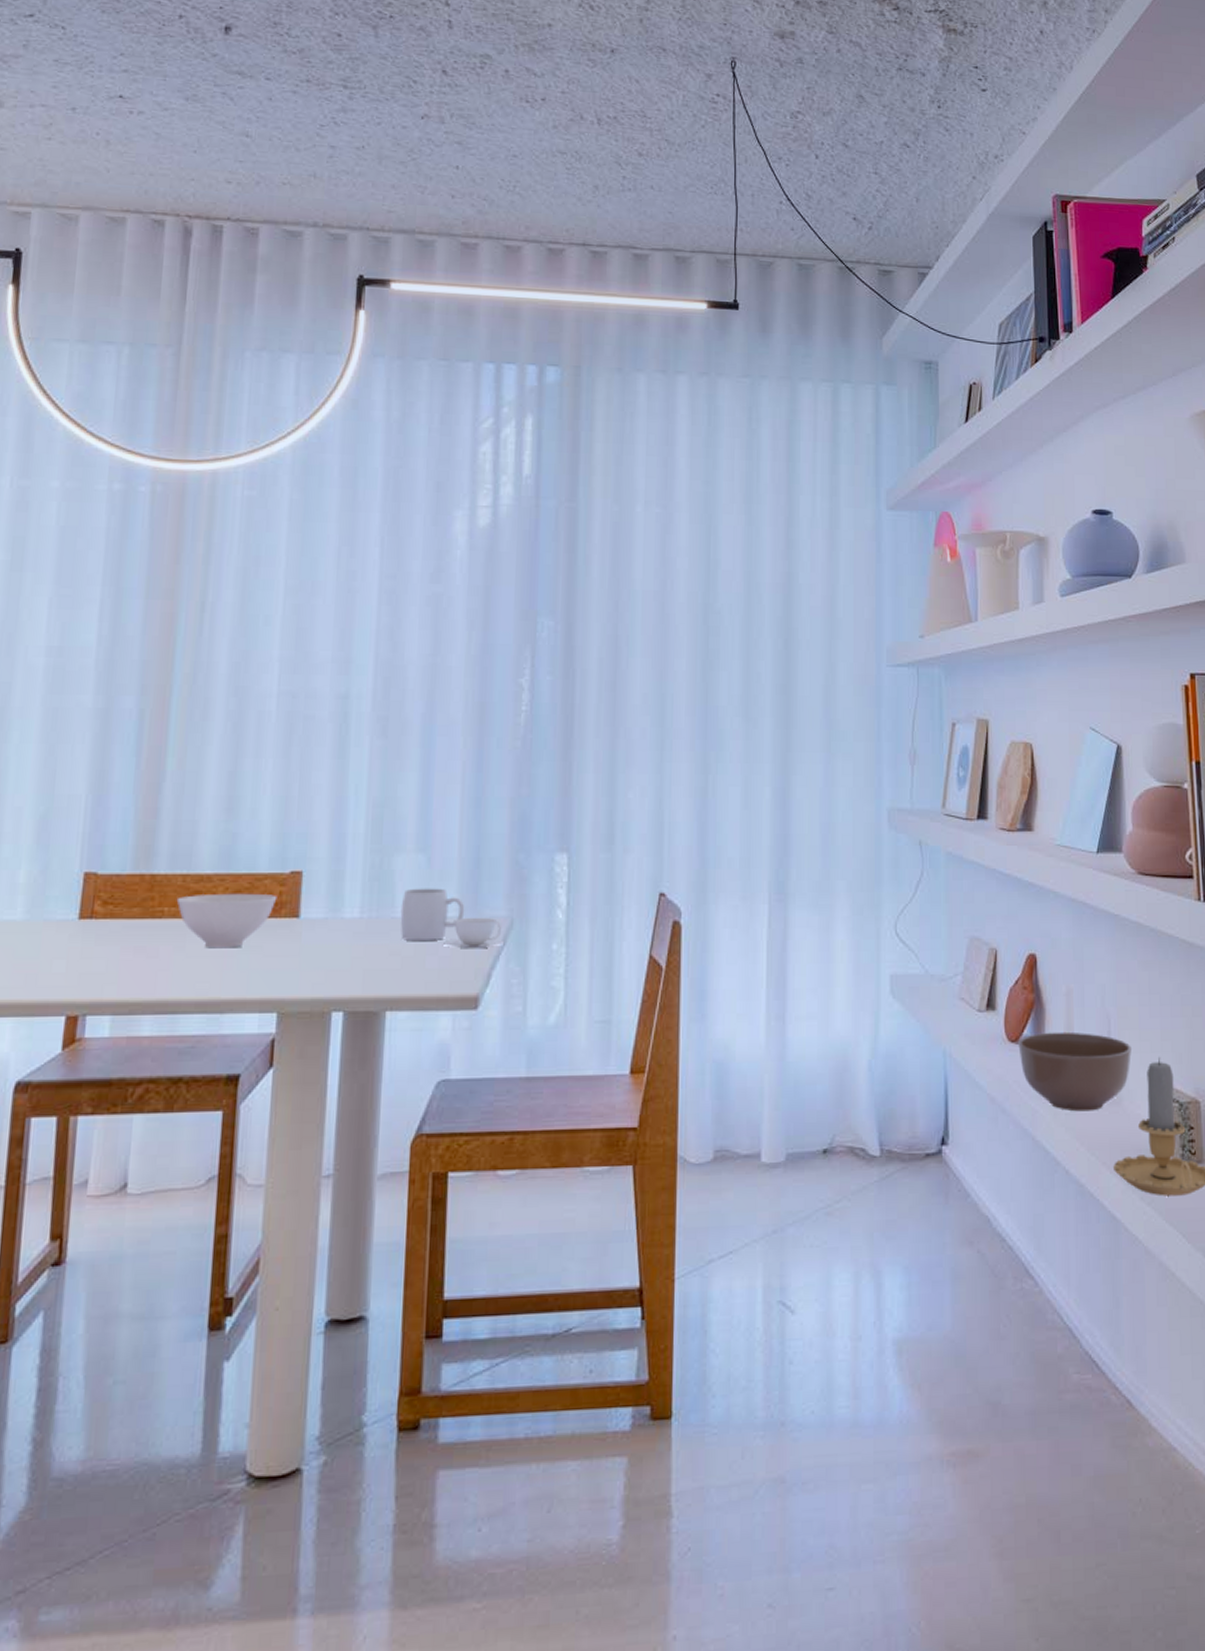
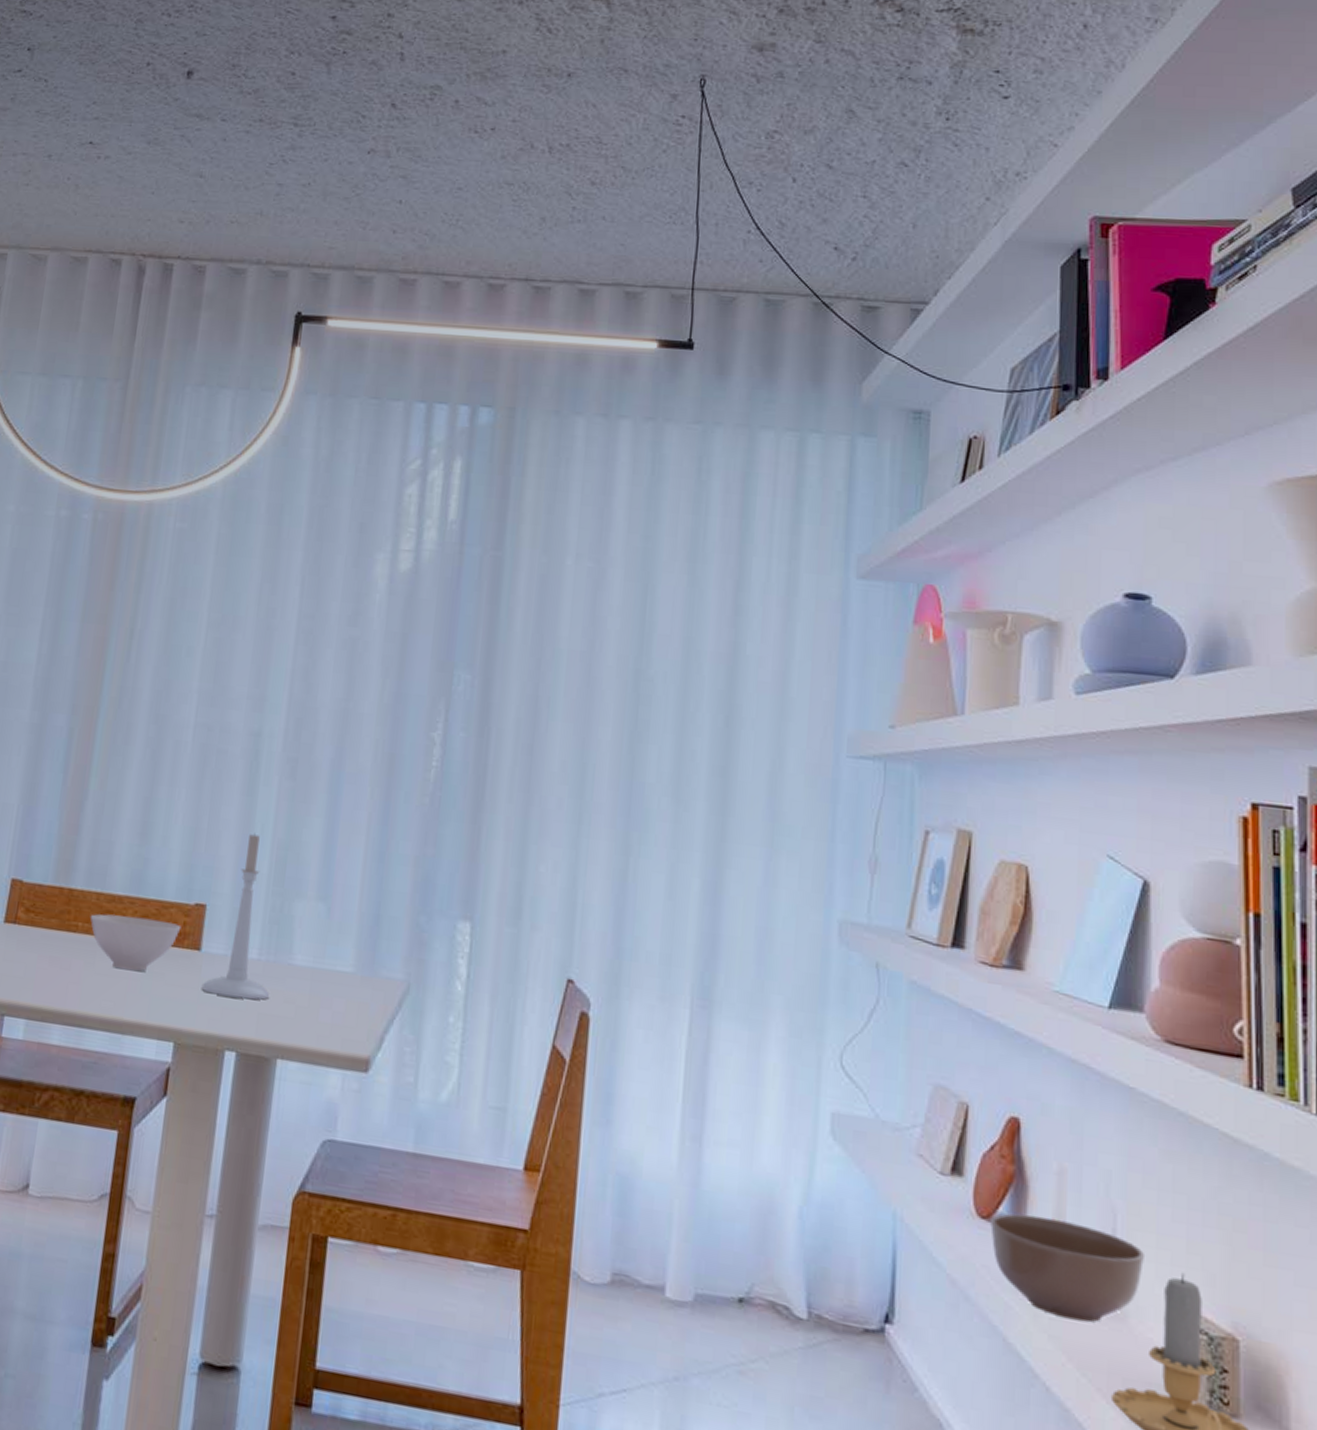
candlestick: none [302,794,375,959] -> present [201,833,270,1000]
mug: present [400,888,465,941] -> none [296,937,362,995]
teacup: present [443,918,505,949] -> none [338,974,400,1010]

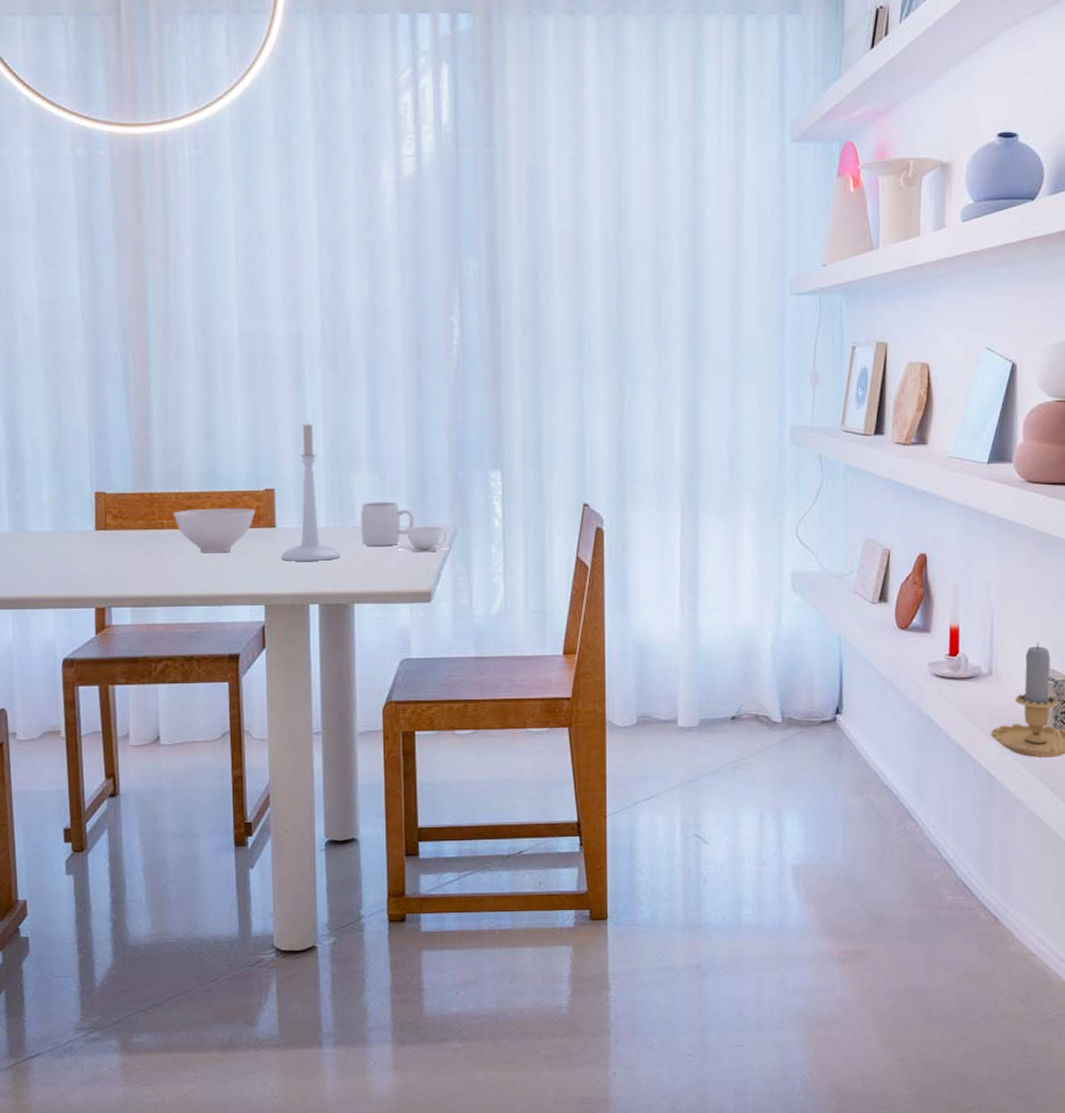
mug: none [296,937,362,995] -> present [360,501,415,546]
teacup: none [338,974,400,1010] -> present [398,527,451,553]
bowl: present [990,1213,1144,1323] -> none [907,620,1012,688]

